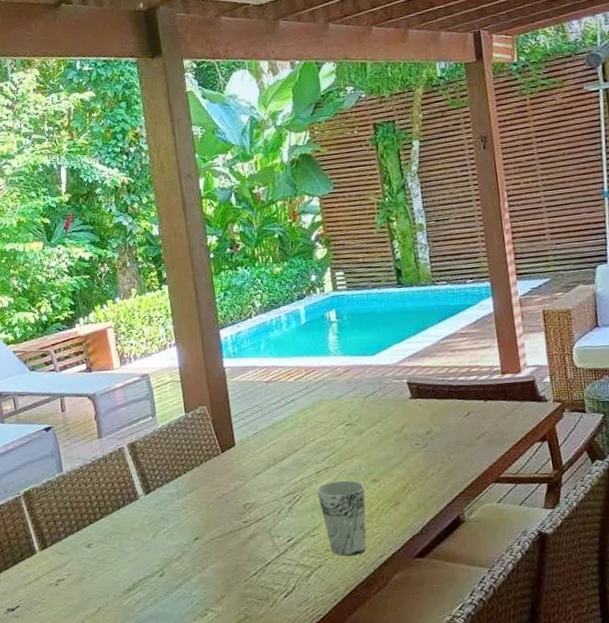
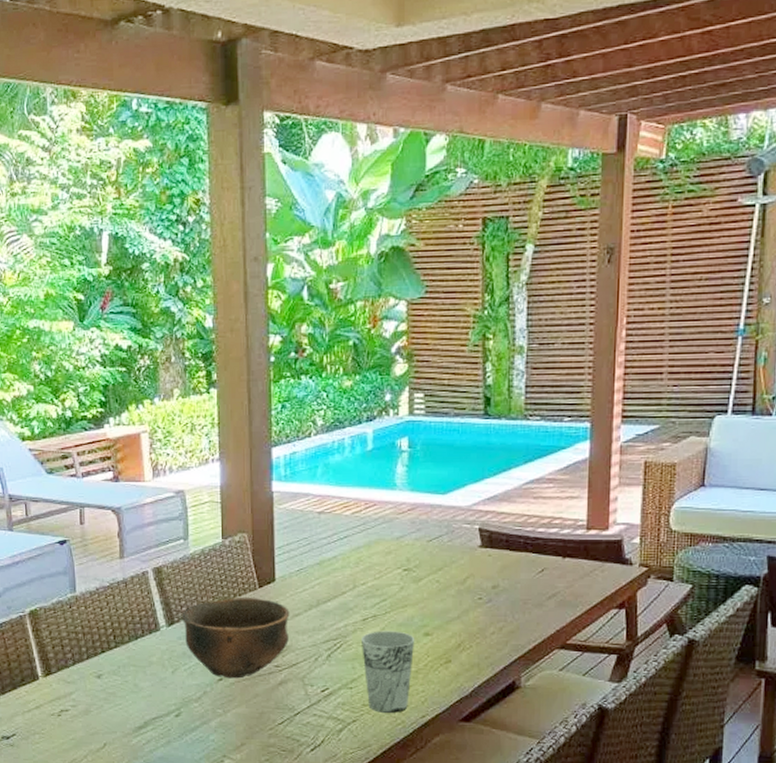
bowl: none [156,462,253,537] -> present [181,598,290,679]

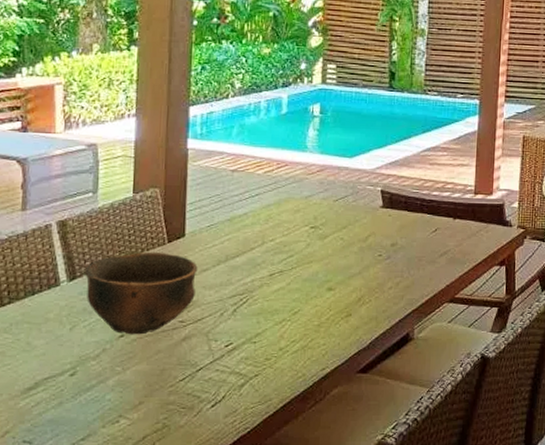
cup: present [362,631,415,713] -> none [267,286,319,366]

